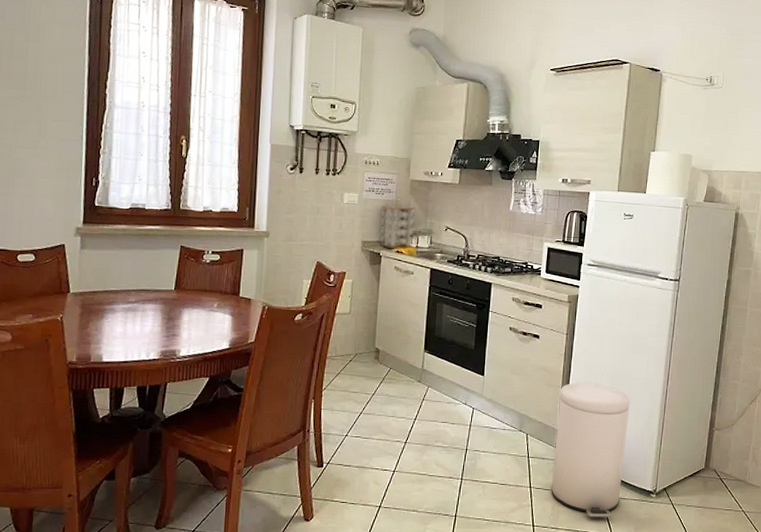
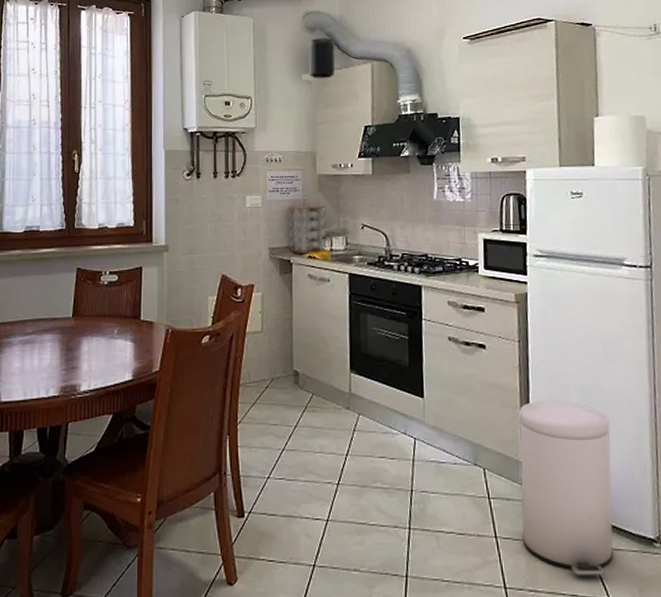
soda can: none [410,54,436,93] -> present [308,38,335,79]

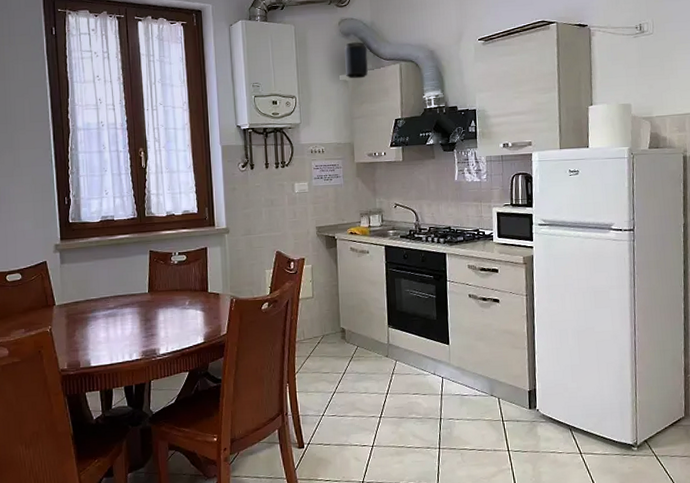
spice rack: present [287,197,327,255] -> none [330,182,366,232]
pedal bin: present [518,400,613,576] -> none [526,341,601,476]

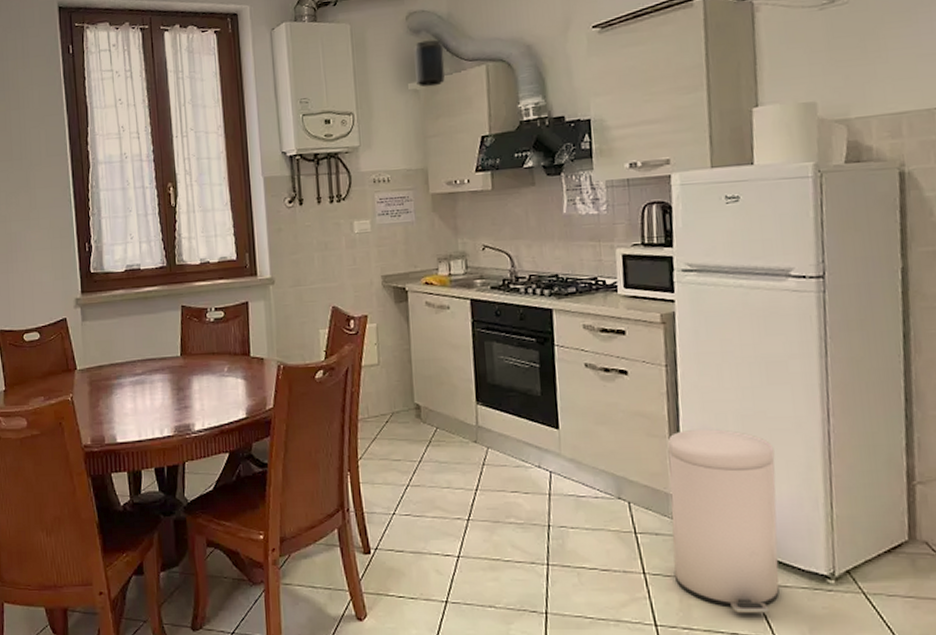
pedal bin: none [526,341,601,476] -> present [667,428,779,614]

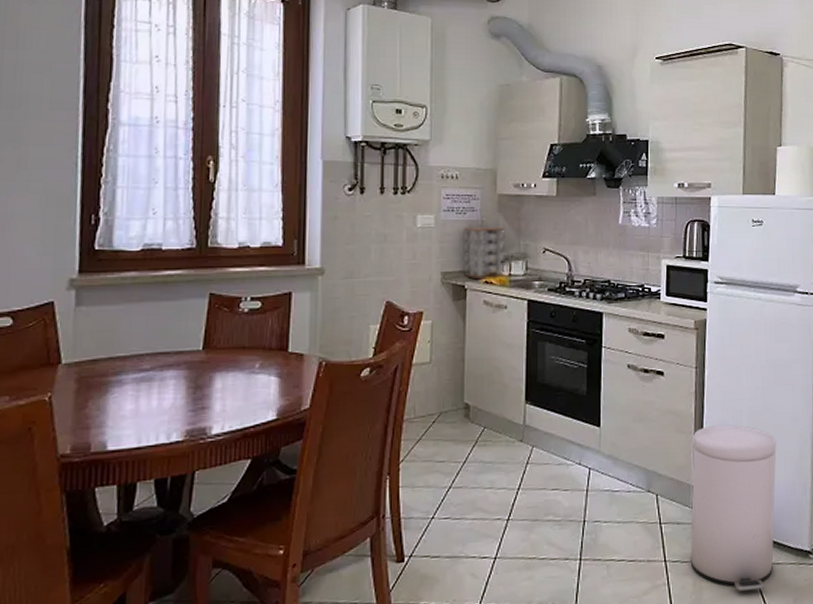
spice rack: none [399,219,445,281] -> present [463,218,505,280]
soda can: present [414,39,445,87] -> none [492,46,522,91]

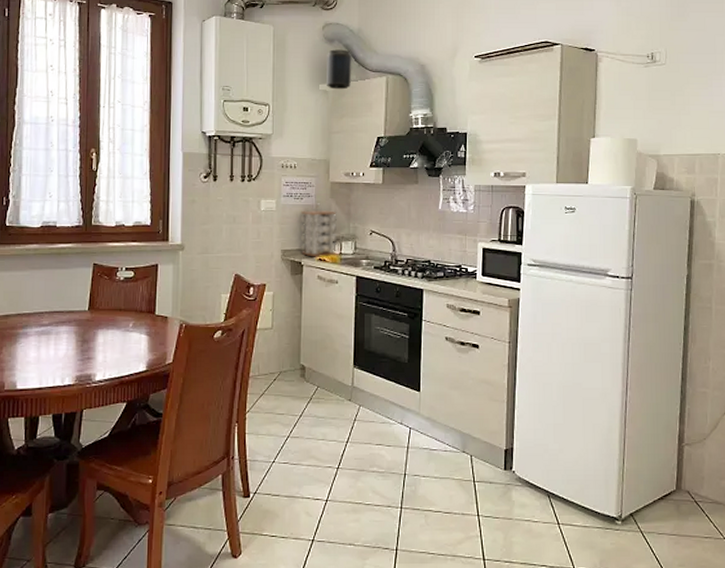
soda can: none [492,46,522,91] -> present [325,49,352,90]
pedal bin: present [690,424,777,591] -> none [501,395,585,549]

